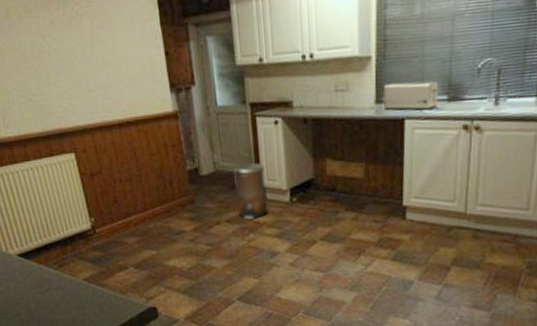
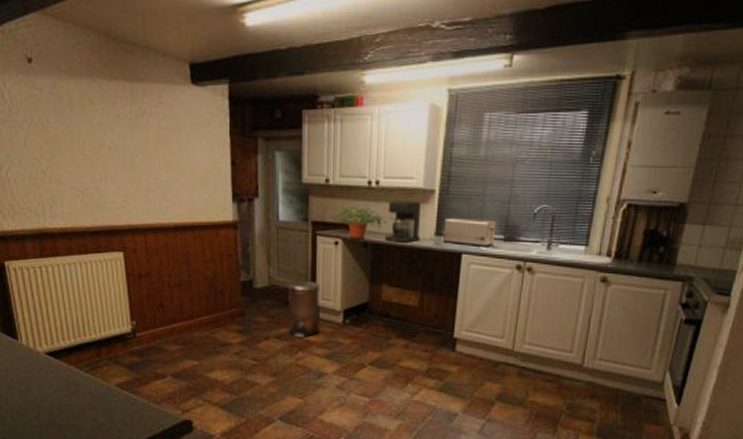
potted plant: none [271,82,325,116] -> present [334,207,387,239]
coffee maker: none [324,70,359,115] -> present [385,201,421,243]

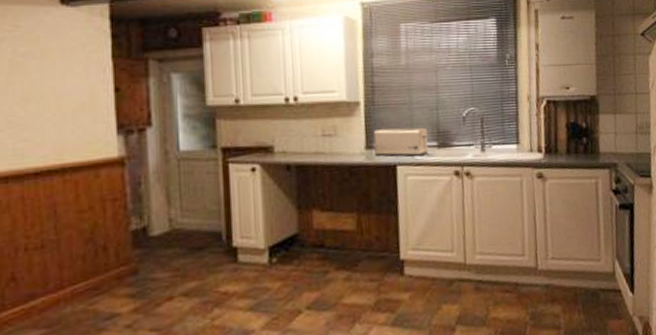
pedal bin: present [288,280,320,337] -> none [197,217,240,290]
potted plant: present [334,207,387,239] -> none [248,126,311,162]
coffee maker: present [385,201,421,243] -> none [310,115,349,161]

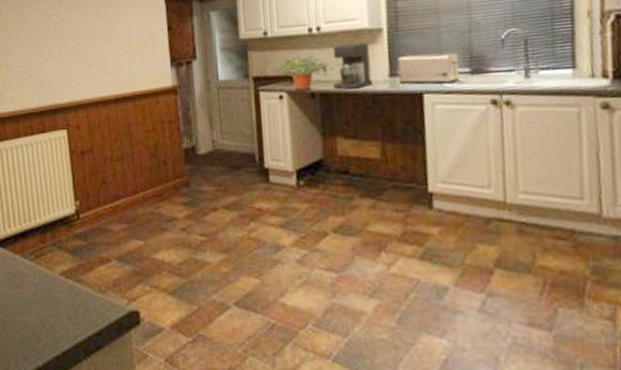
potted plant: none [248,126,311,162] -> present [276,55,334,90]
coffee maker: none [310,115,349,161] -> present [332,43,372,89]

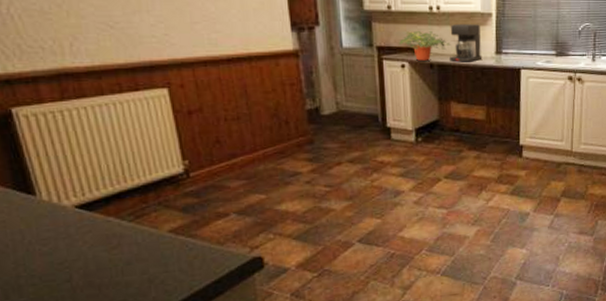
toaster: present [397,53,460,85] -> none [502,37,549,63]

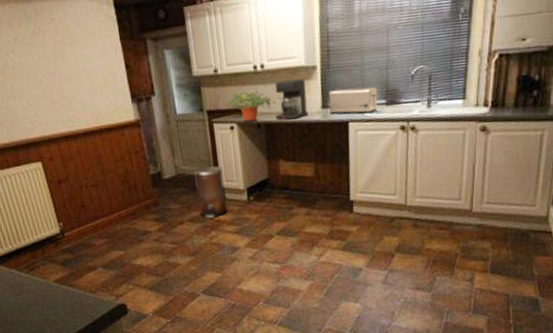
pedal bin: none [358,103,393,159] -> present [194,165,228,218]
toaster: none [502,37,549,63] -> present [328,87,378,115]

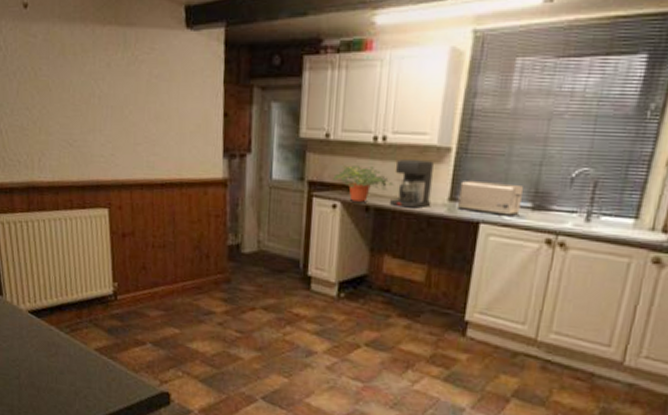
pedal bin: present [194,165,228,218] -> none [277,247,314,310]

